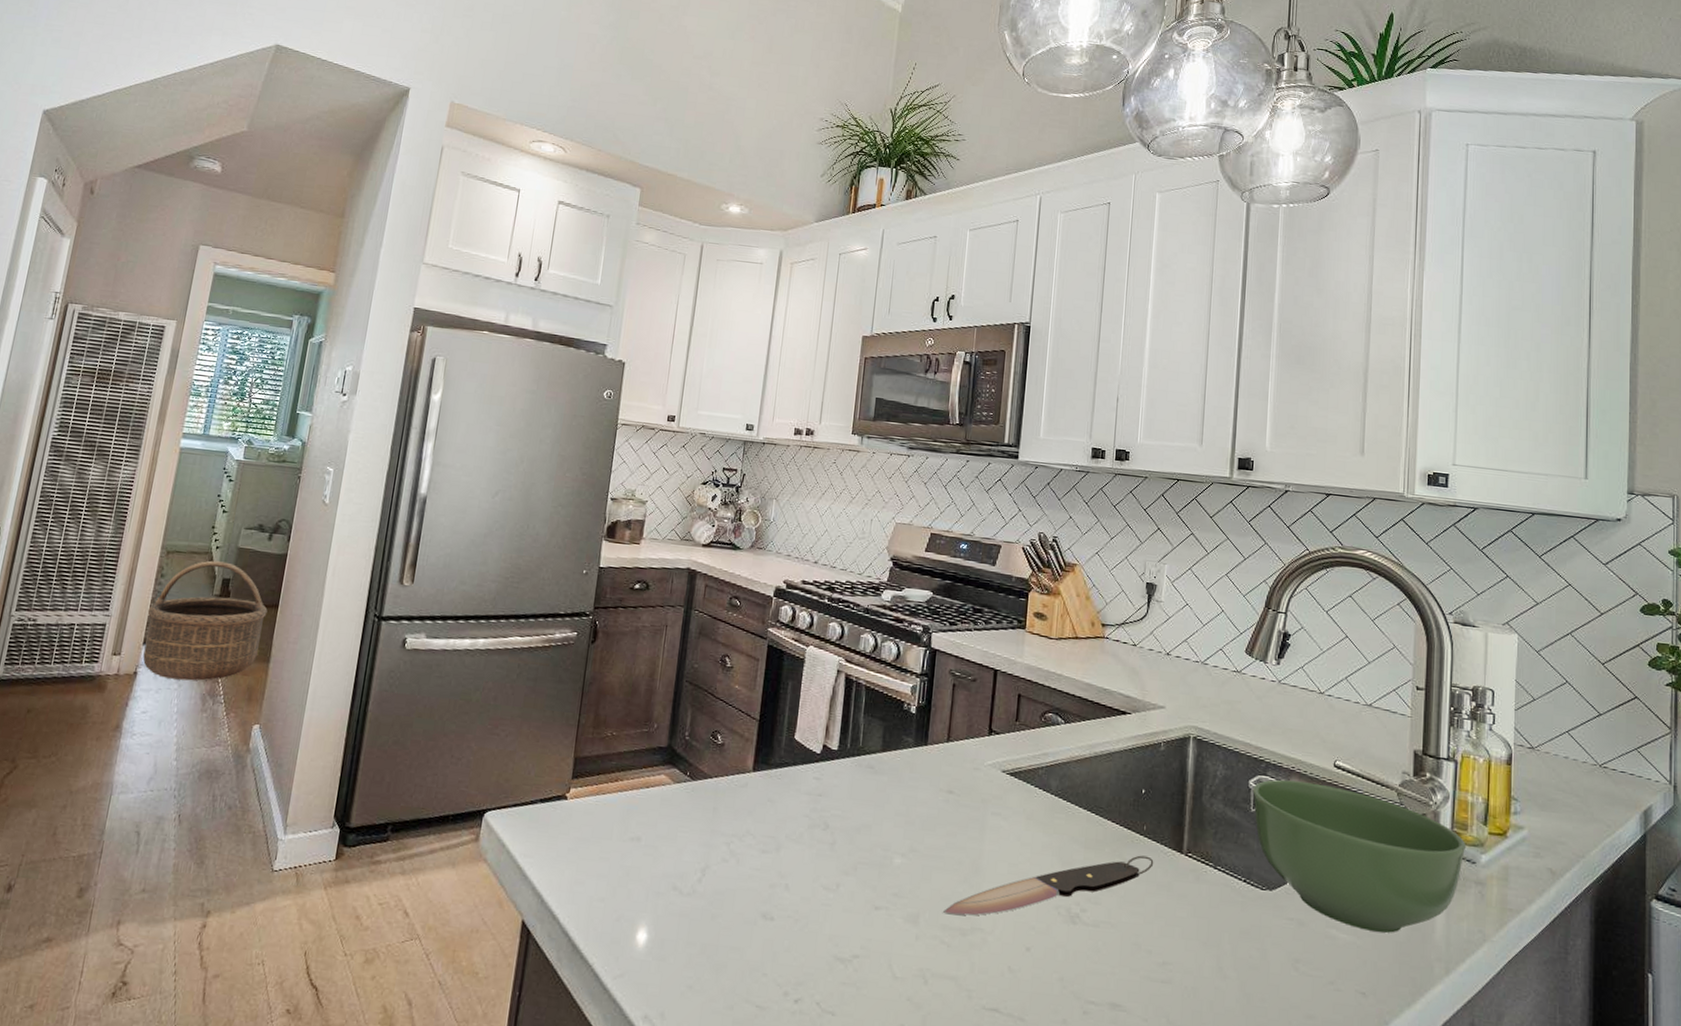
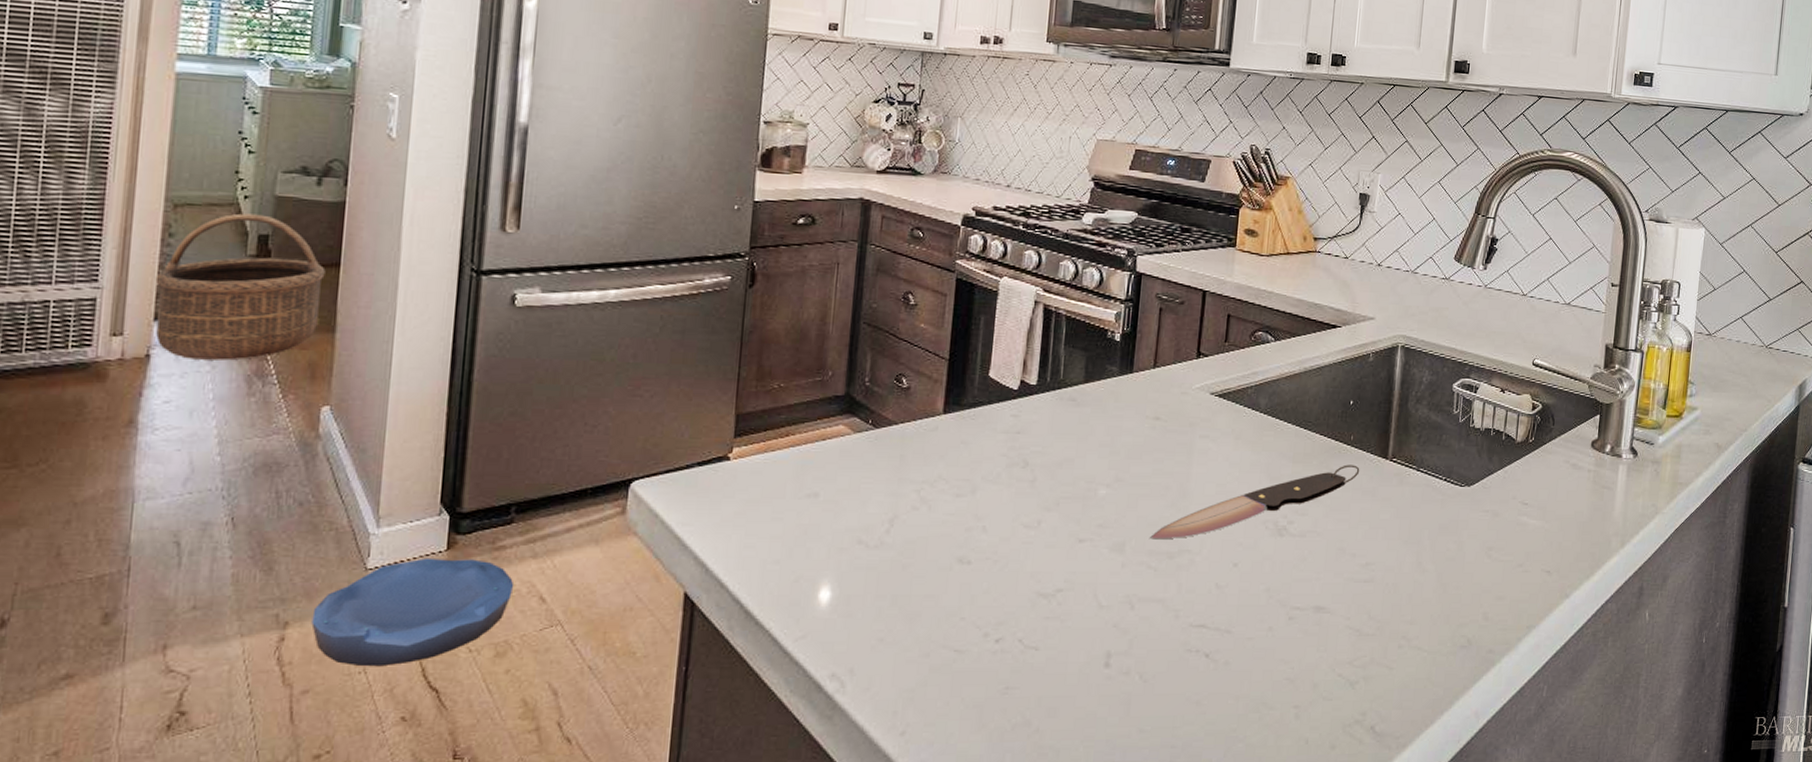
pet bowl: none [227,865,385,961] -> present [311,557,514,667]
bowl: present [1252,779,1467,933] -> none [1456,381,1647,515]

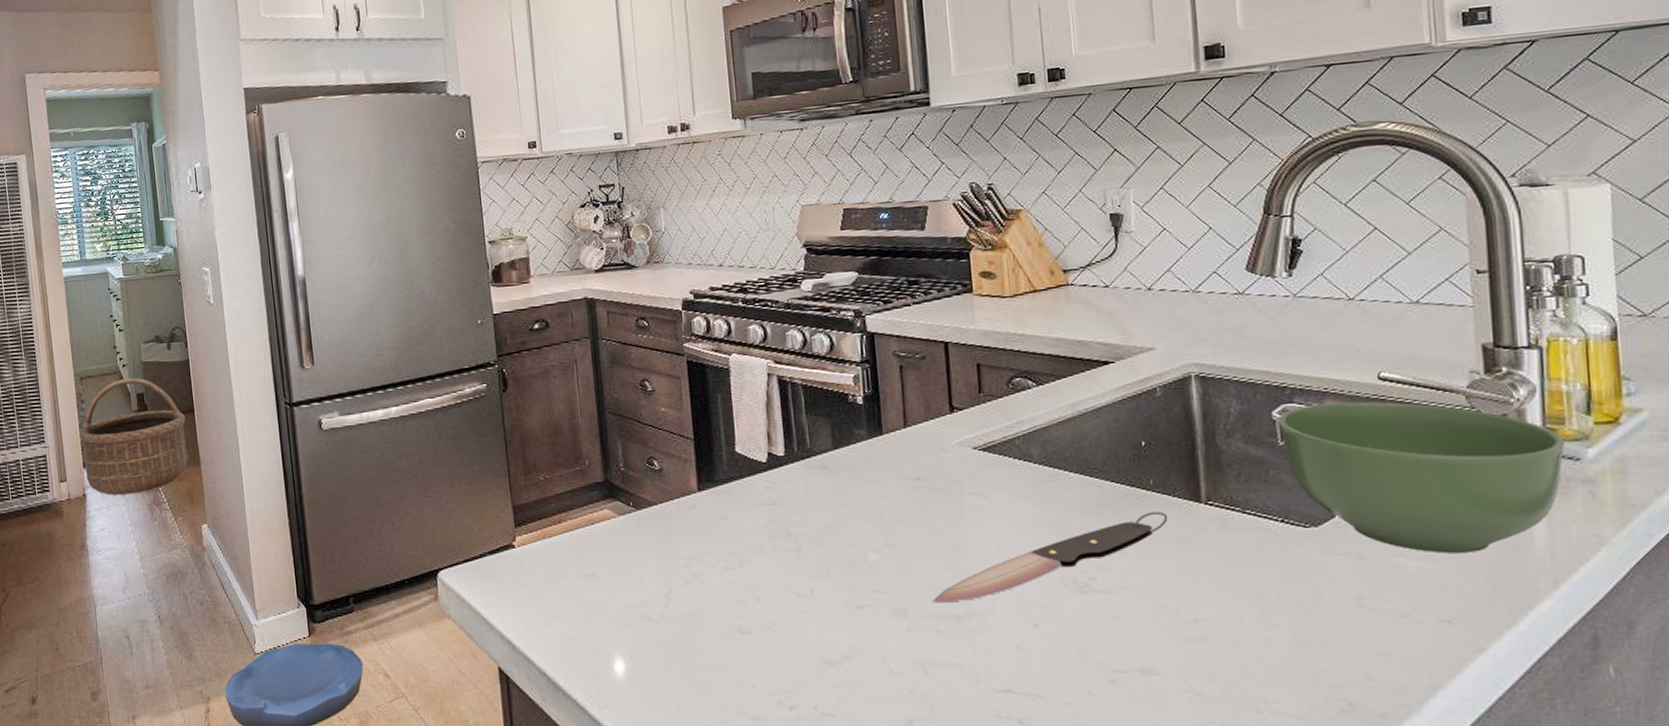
bowl: none [1456,381,1647,515] -> present [1277,401,1566,553]

